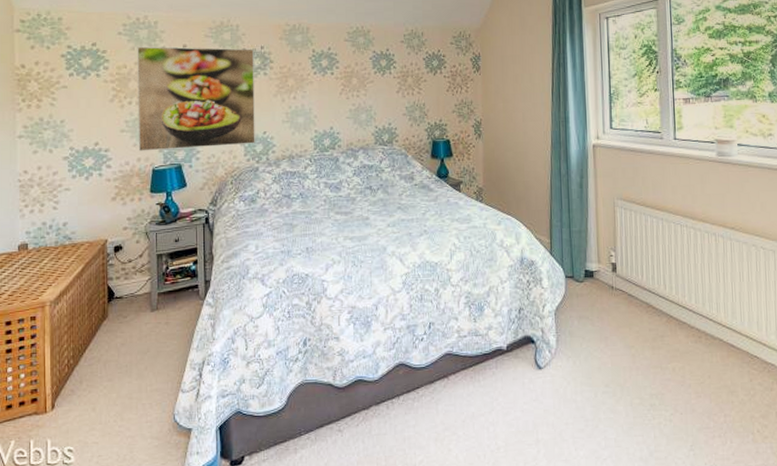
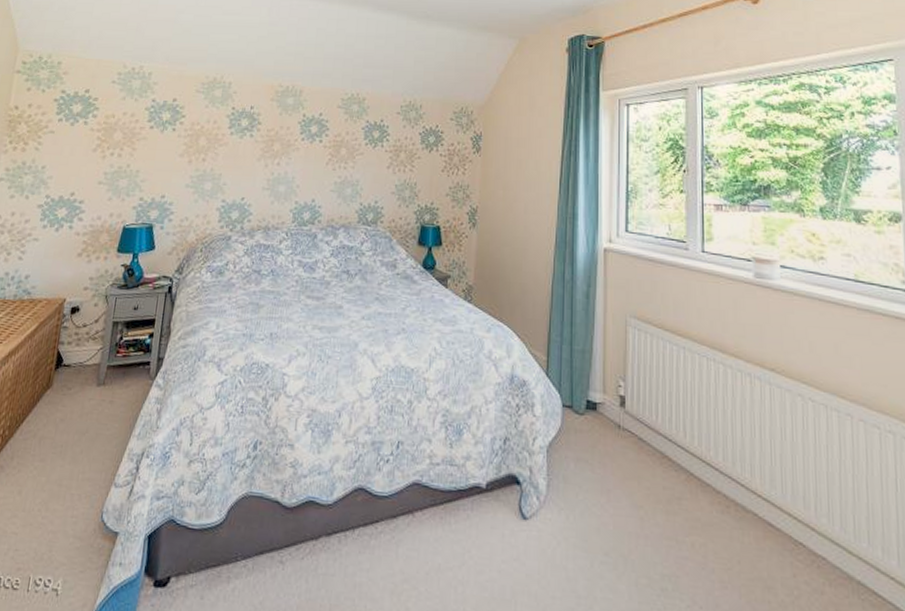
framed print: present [137,46,255,151] -> none [112,97,243,210]

